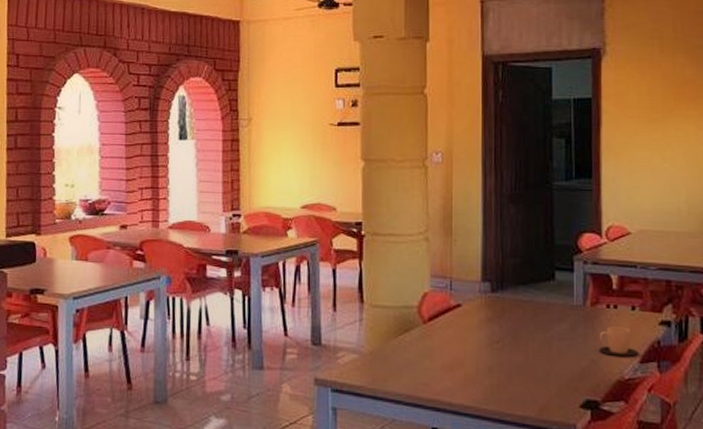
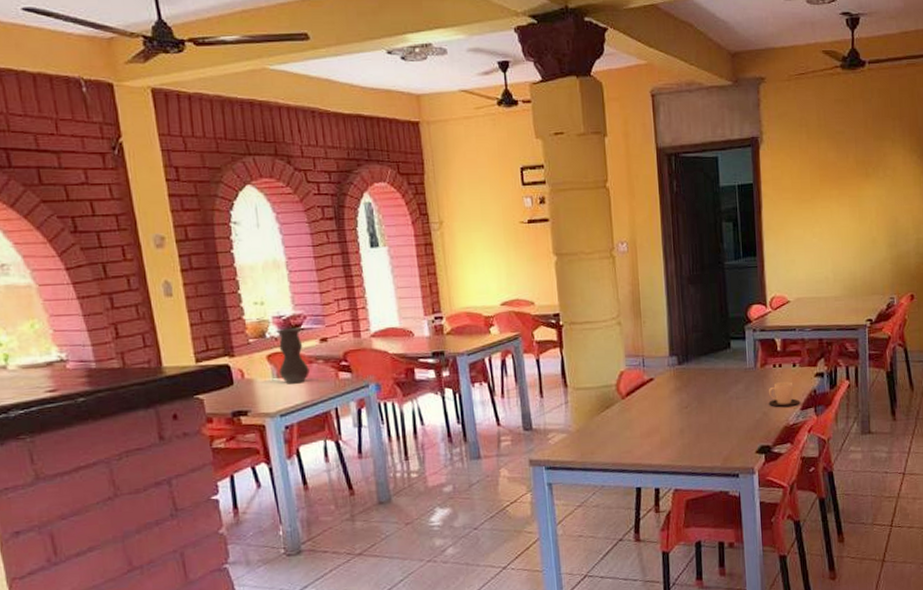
vase: none [77,212,106,269] -> present [275,327,310,385]

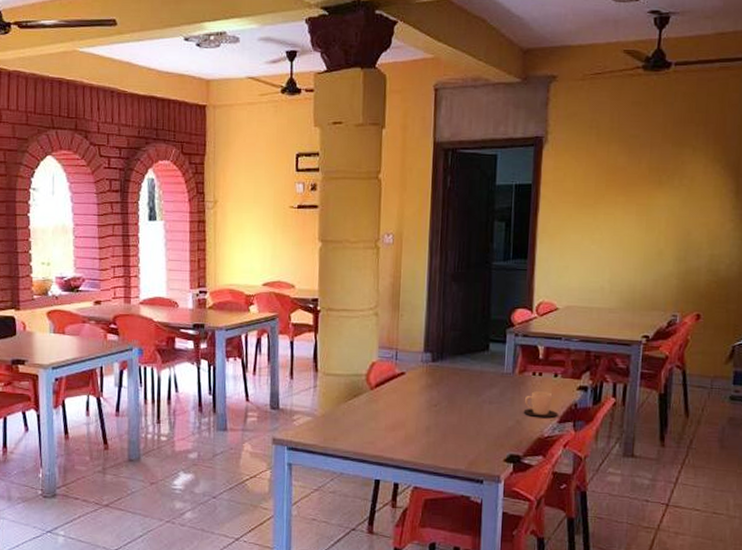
vase: present [275,327,310,385] -> none [55,288,82,342]

